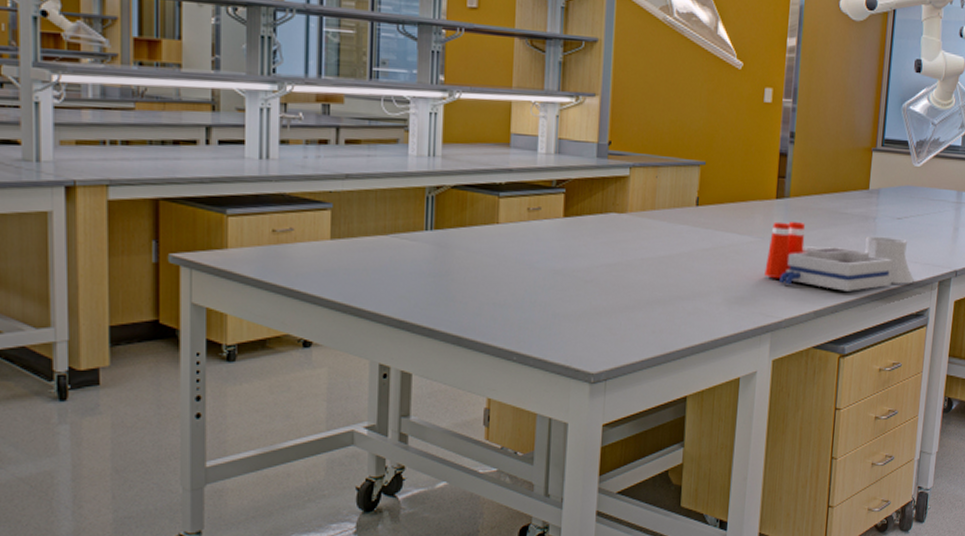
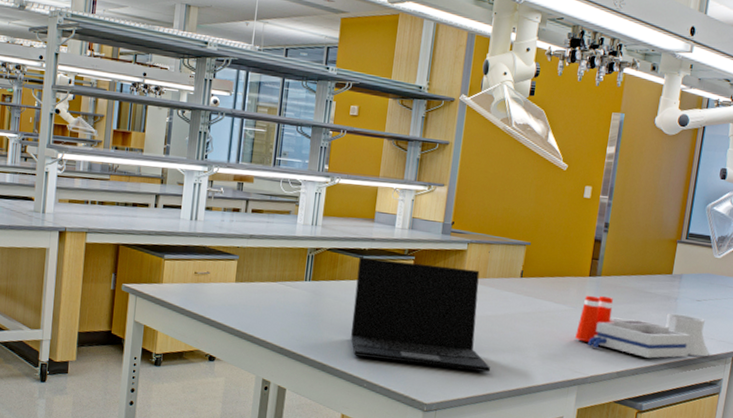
laptop: none [491,194,669,327] -> present [351,257,491,372]

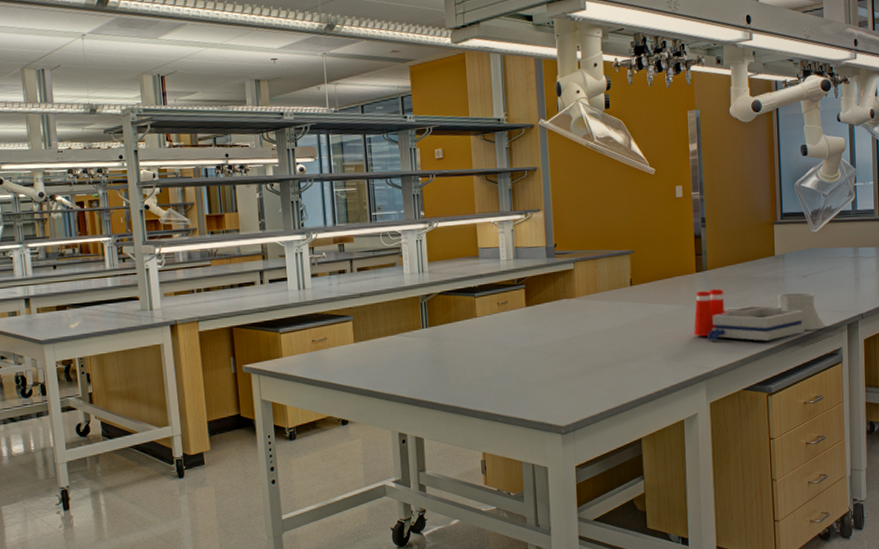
laptop: present [351,257,491,372] -> none [471,286,619,393]

